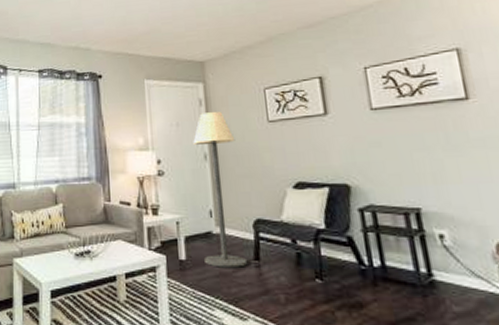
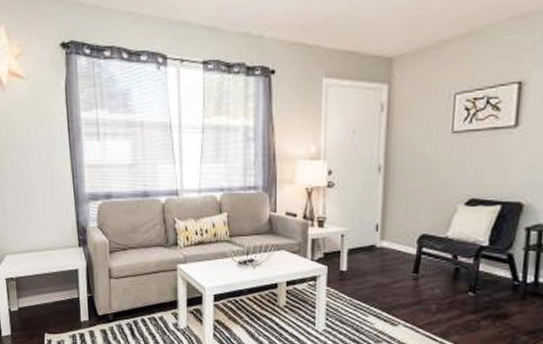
floor lamp: present [193,111,248,268] -> none [365,118,414,279]

